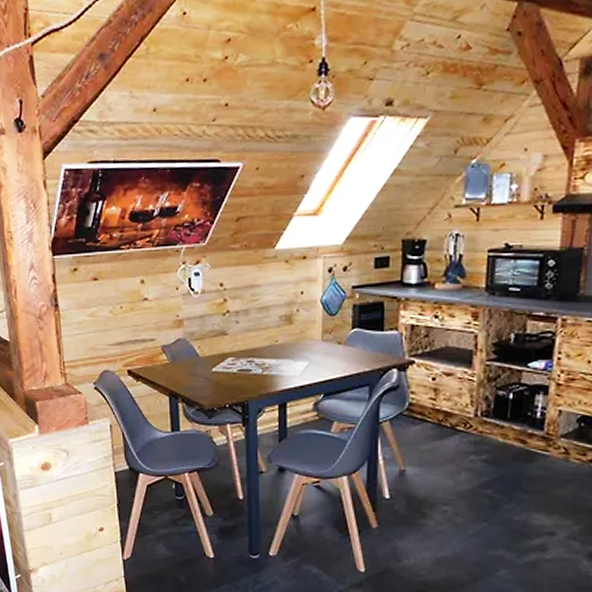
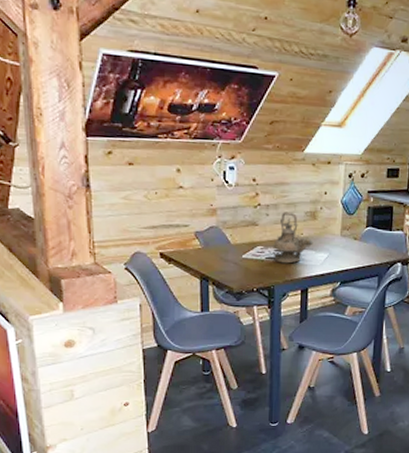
teapot: none [245,317,290,375] -> present [273,211,313,264]

